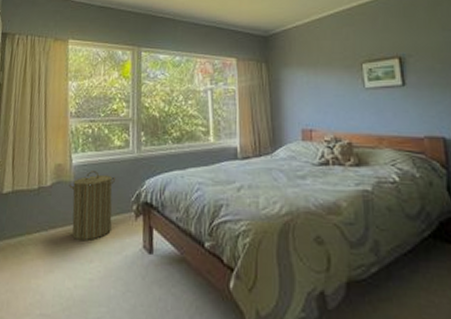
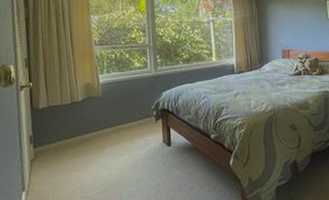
laundry hamper: present [69,171,115,240] -> none [98,87,137,140]

